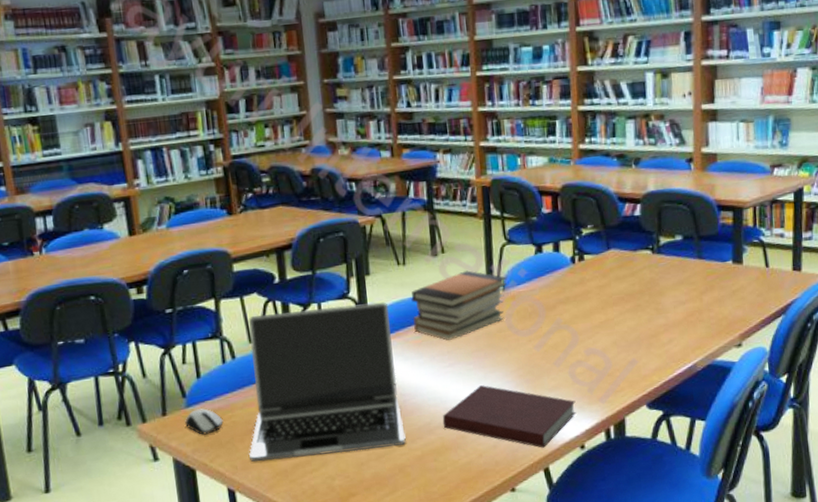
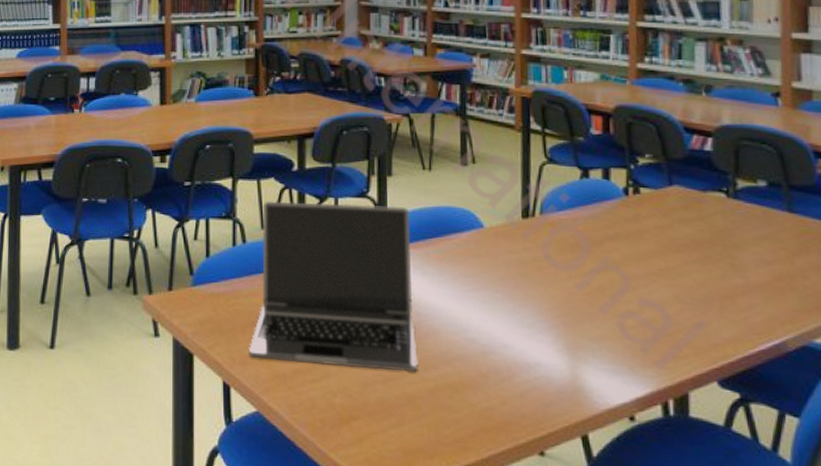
computer mouse: present [184,408,223,435] -> none [188,288,227,319]
book stack: present [411,270,507,340] -> none [435,186,546,261]
notebook: present [442,385,577,448] -> none [461,319,626,410]

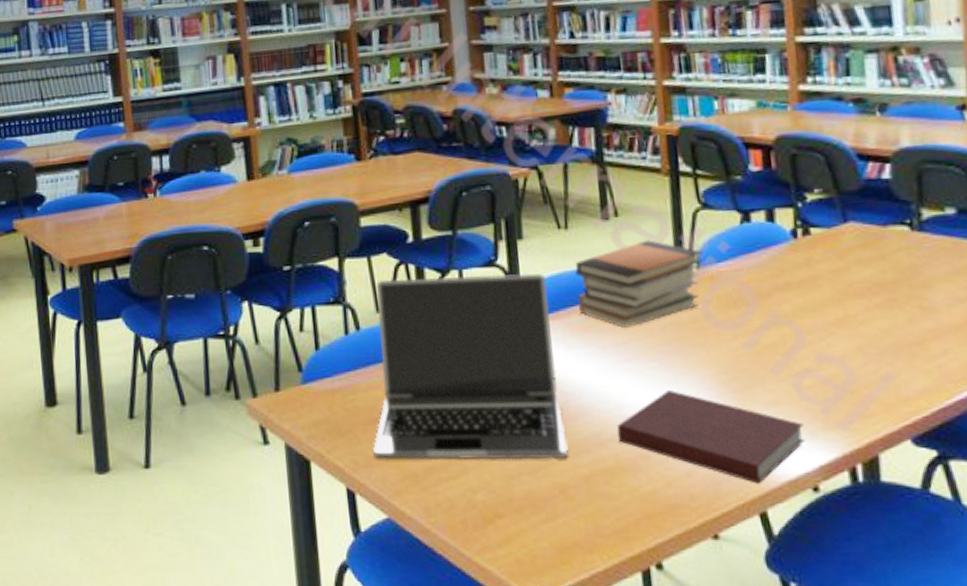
book stack: none [435,186,546,261] -> present [575,240,703,328]
notebook: none [461,319,626,410] -> present [616,390,806,484]

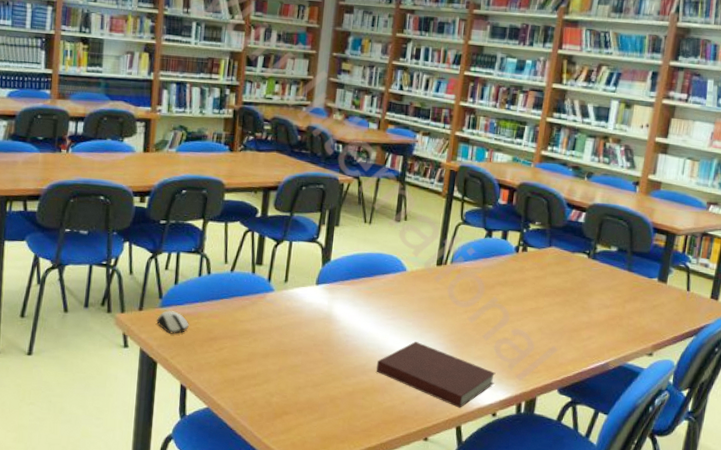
computer mouse: none [299,385,344,419] -> present [156,310,189,334]
laptop: present [373,273,569,460] -> none [205,240,350,379]
book stack: present [575,240,703,328] -> none [368,239,457,297]

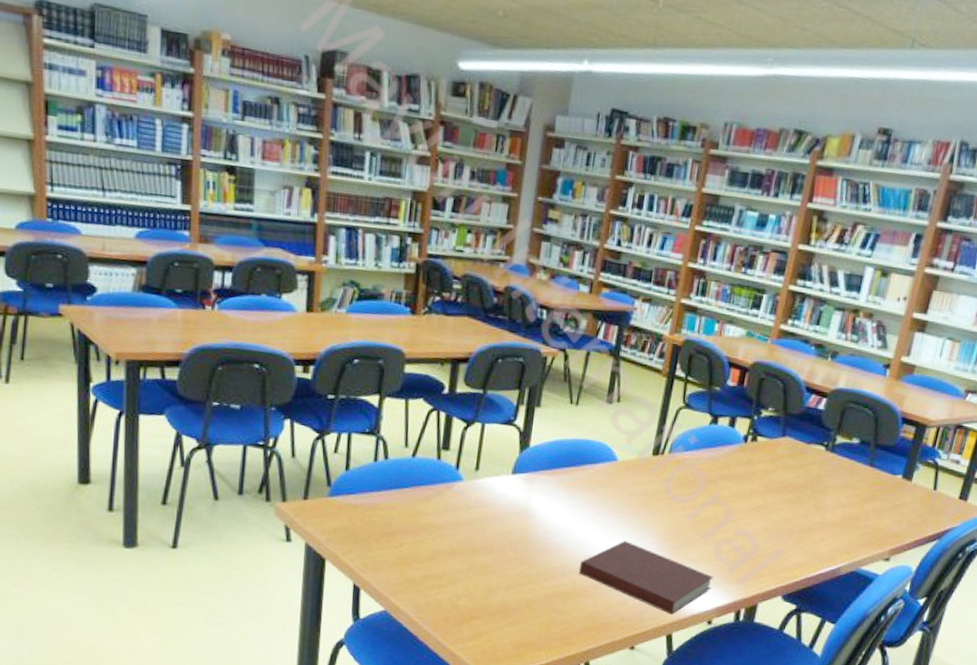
computer mouse: present [156,310,189,334] -> none [323,499,363,528]

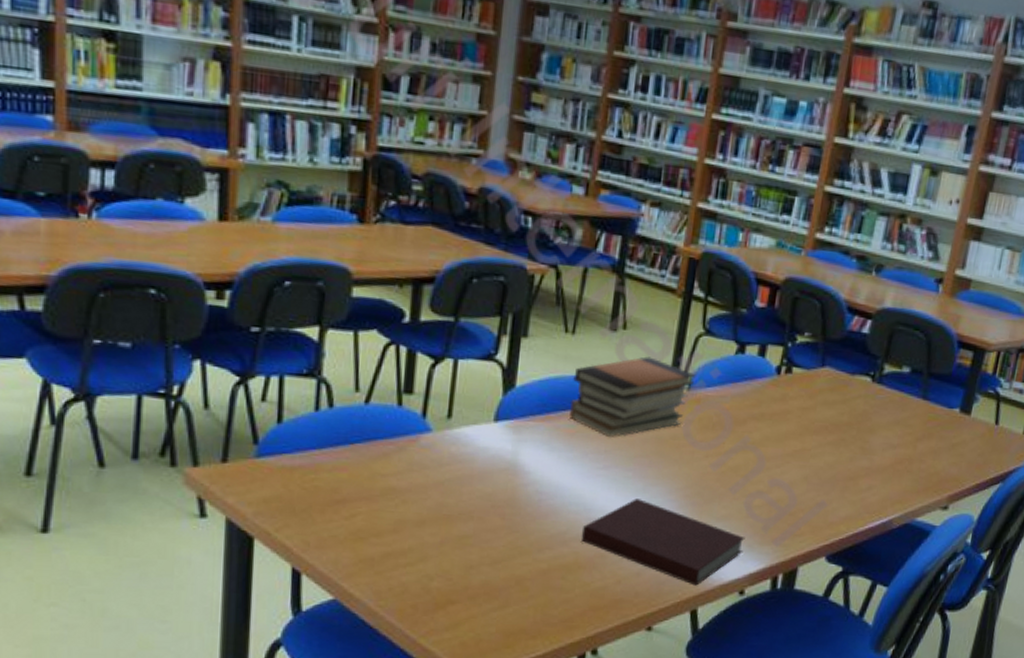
book stack: none [572,424,676,490] -> present [569,356,696,437]

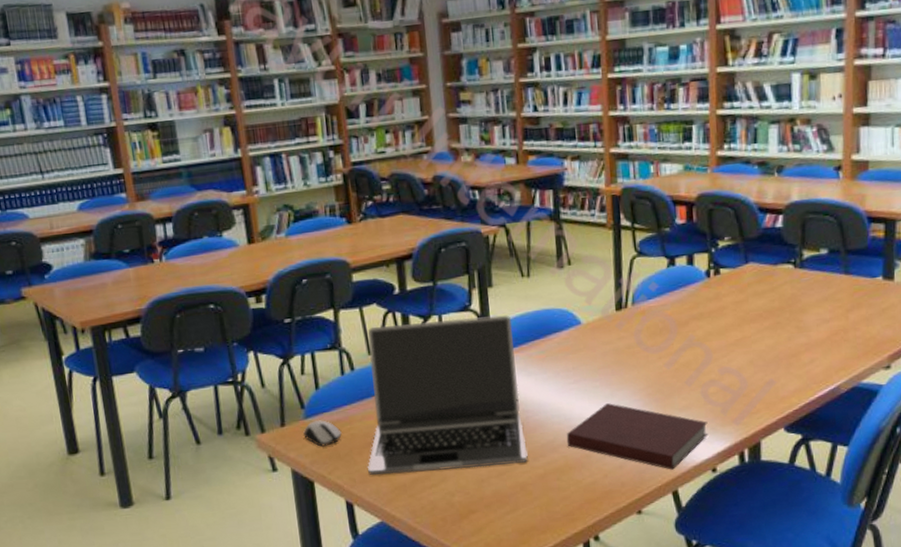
computer mouse: none [249,461,302,496] -> present [302,419,342,447]
laptop: none [328,357,544,553] -> present [367,315,528,476]
book stack: present [569,356,696,437] -> none [535,283,637,356]

